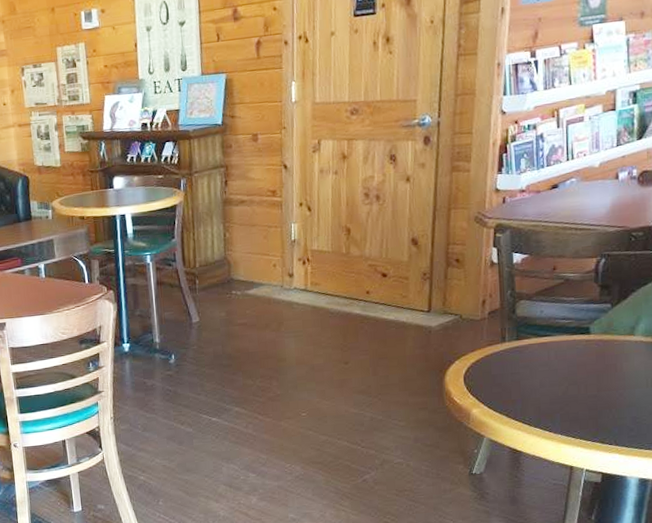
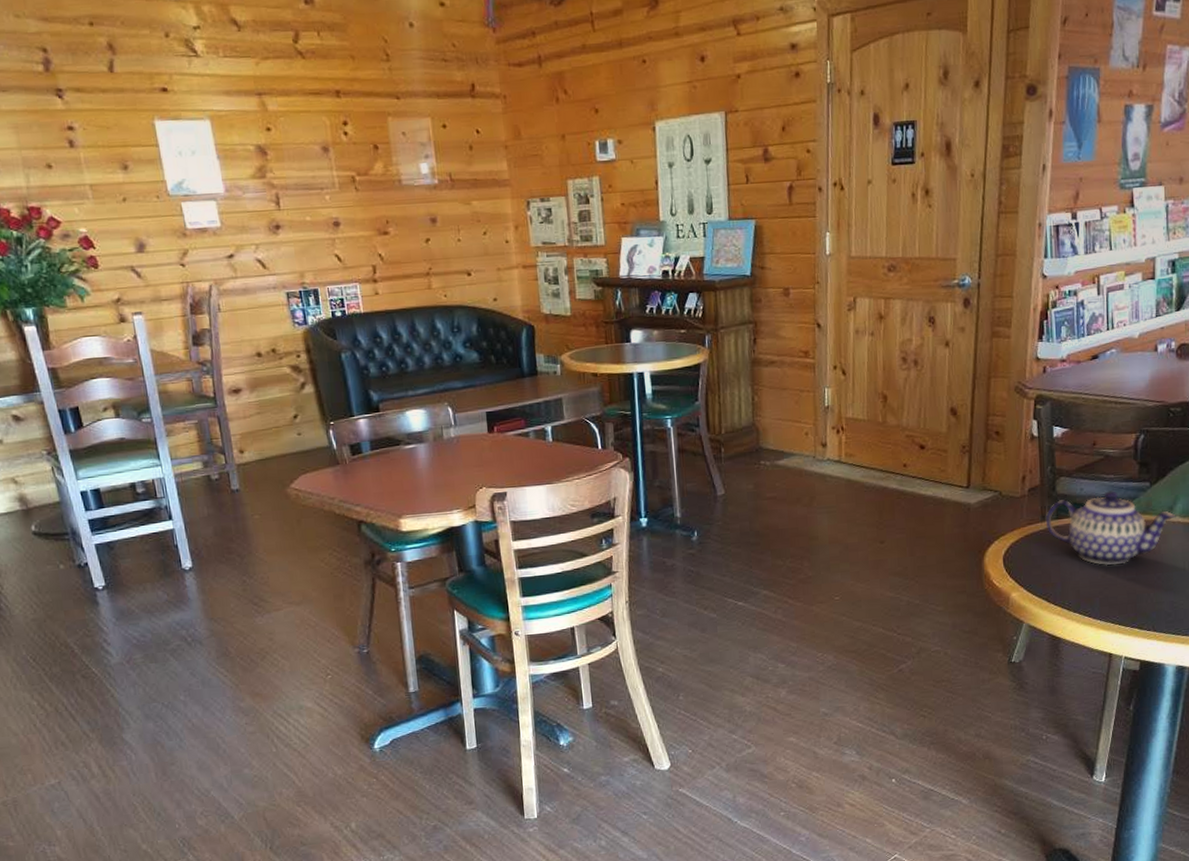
teapot: none [505,312,638,384] -> present [1045,491,1176,566]

